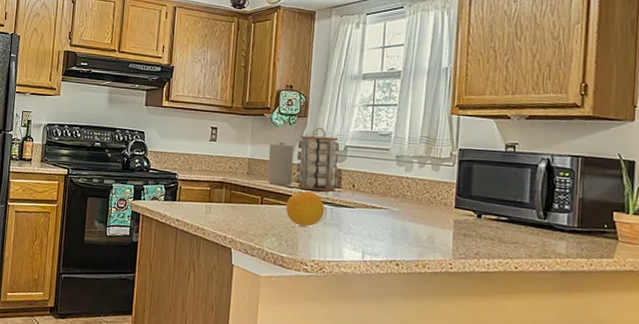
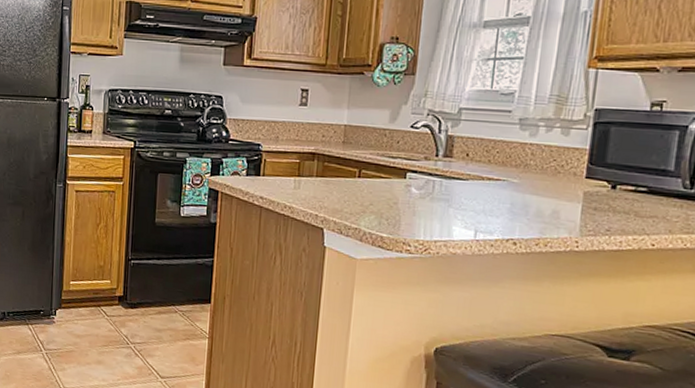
paper towel holder: present [268,141,294,186] -> none [367,104,399,156]
fruit: present [286,190,325,227] -> none [387,161,433,203]
spice rack: present [296,127,340,192] -> none [400,86,453,163]

